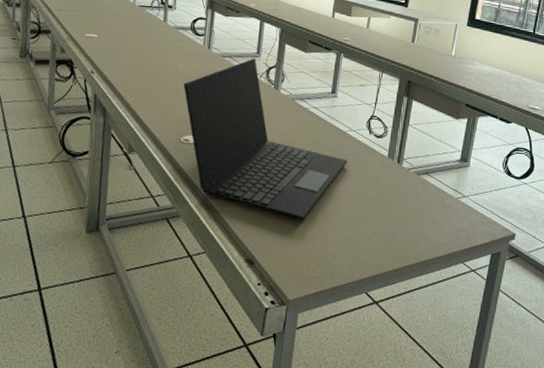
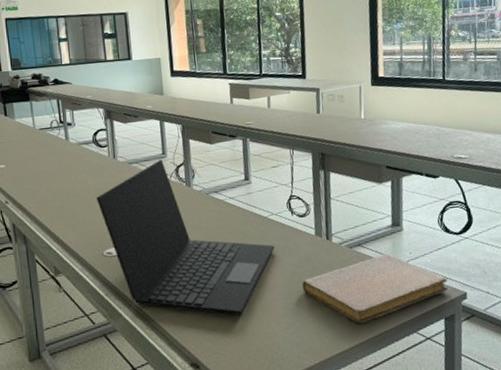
notebook: none [366,185,501,247] -> present [302,253,448,324]

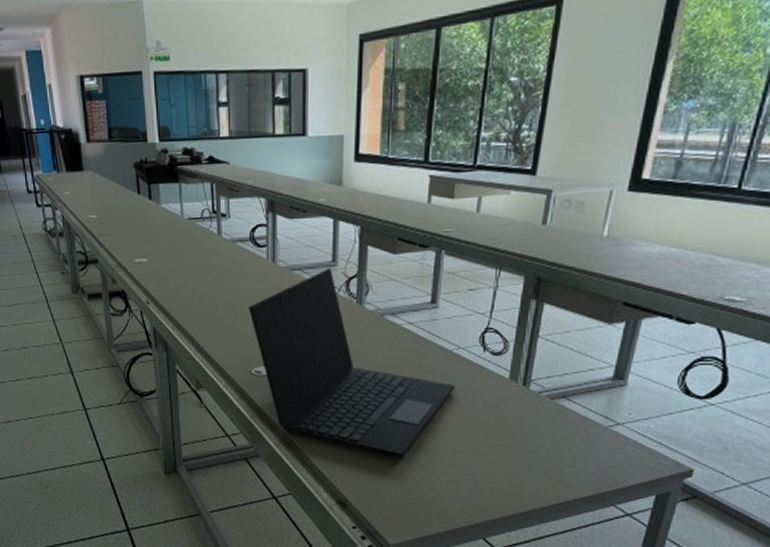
notebook: present [302,253,448,324] -> none [481,411,672,487]

